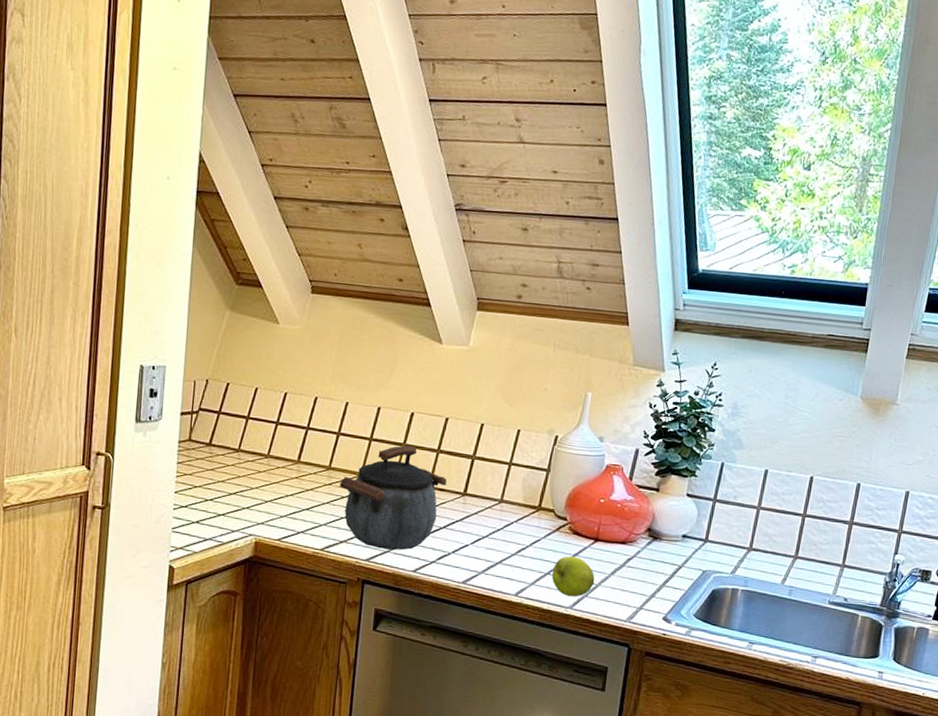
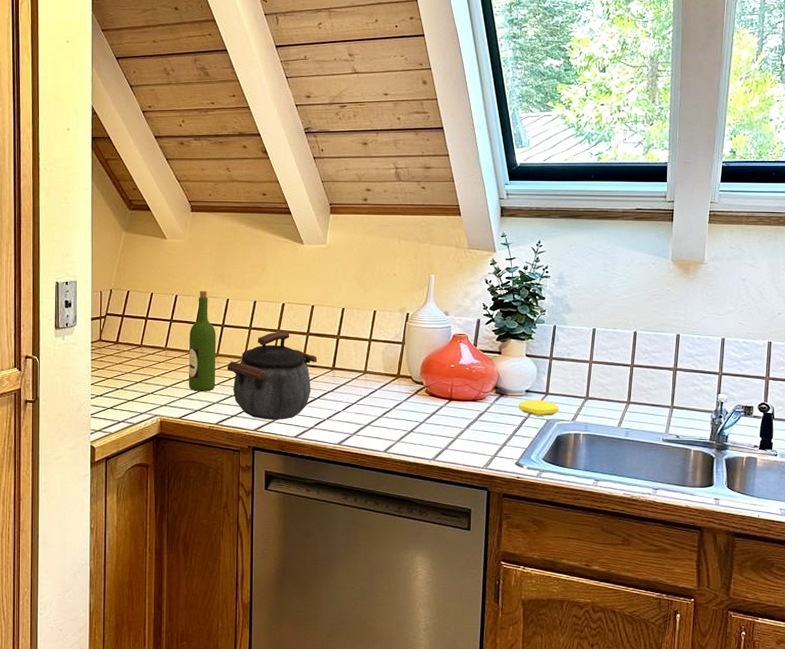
wine bottle: none [292,389,330,510] -> present [188,290,216,391]
apple: present [551,556,595,597] -> none [414,415,452,450]
soap bar: none [672,546,718,567] -> present [518,399,559,417]

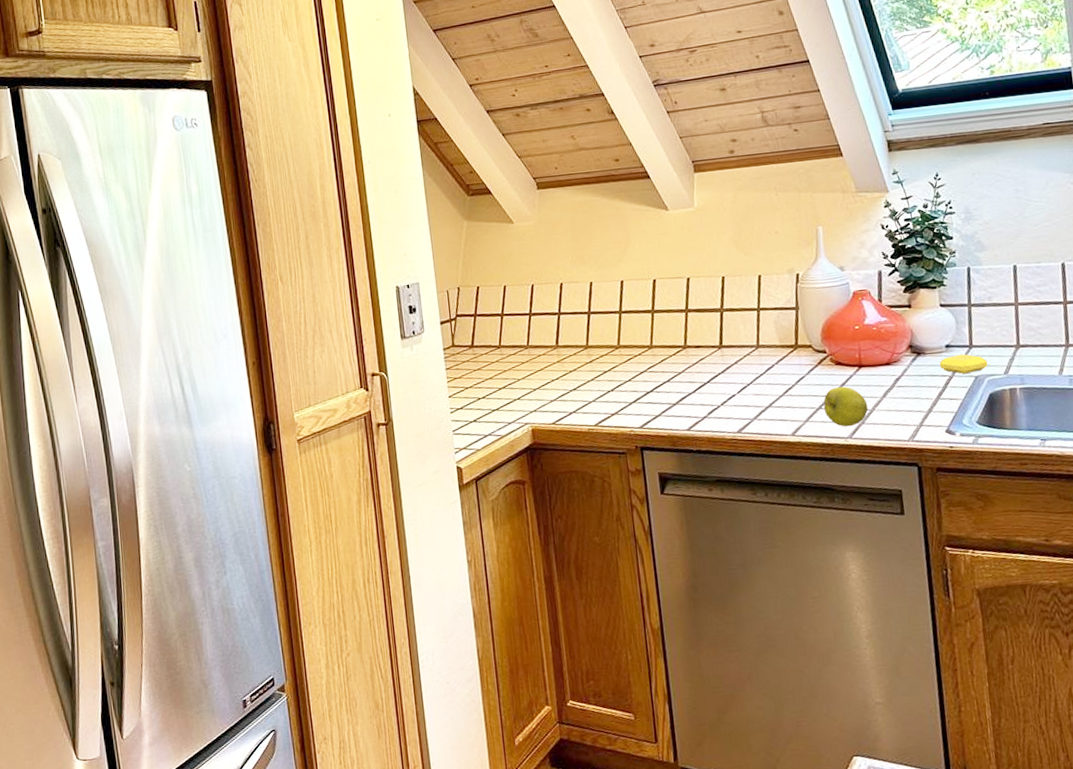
wine bottle: present [188,290,216,391] -> none [552,275,590,391]
kettle: present [227,331,317,420] -> none [600,311,701,414]
apple: none [414,415,452,450] -> present [823,386,868,427]

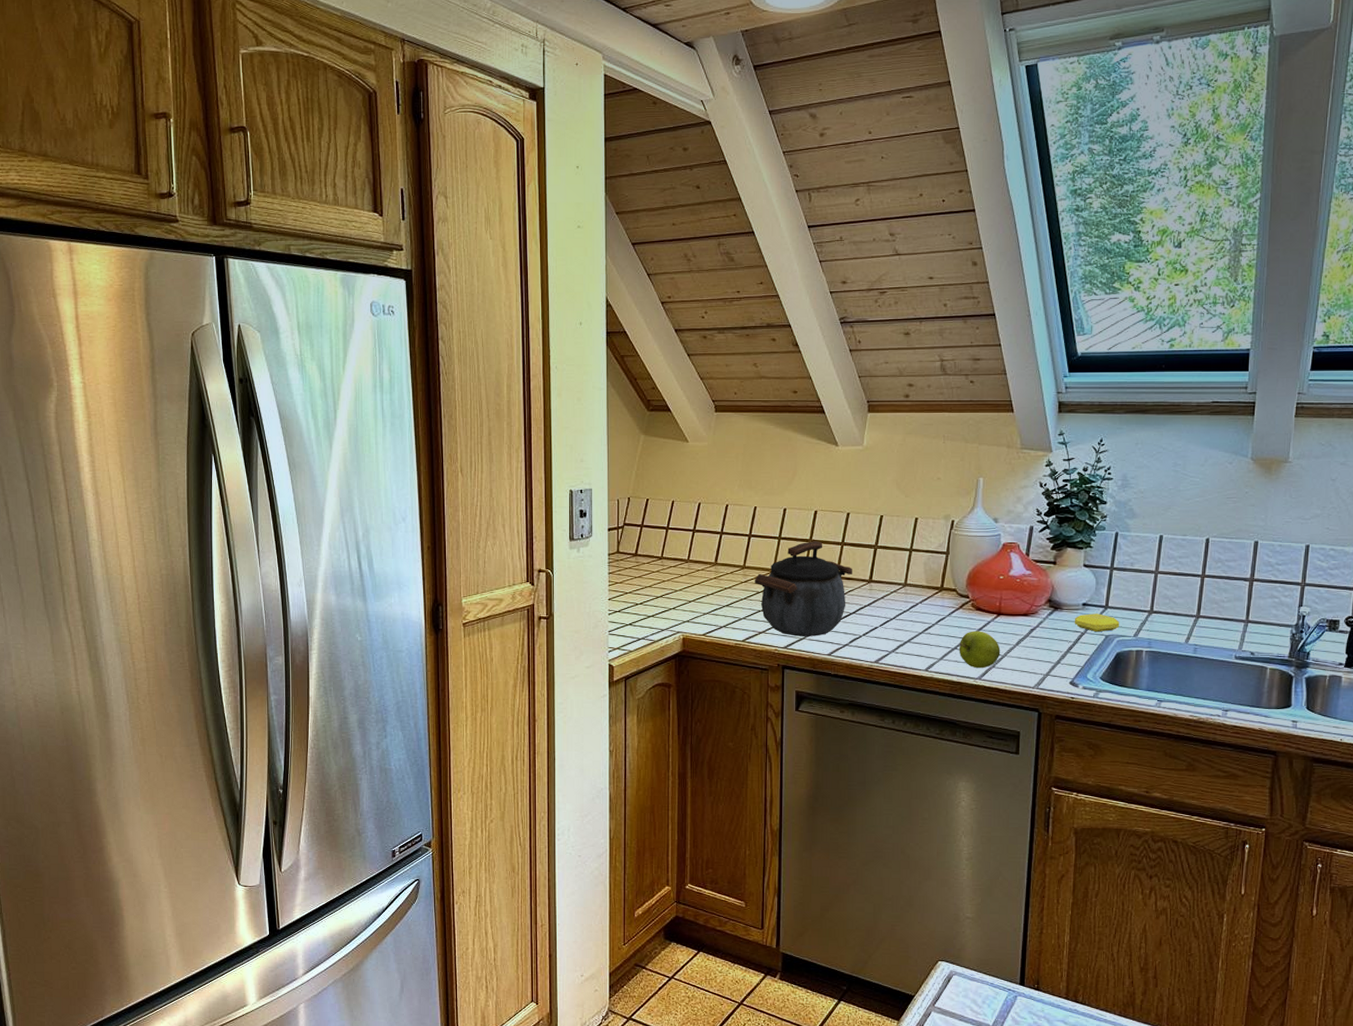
kettle: none [600,311,701,414] -> present [755,541,852,636]

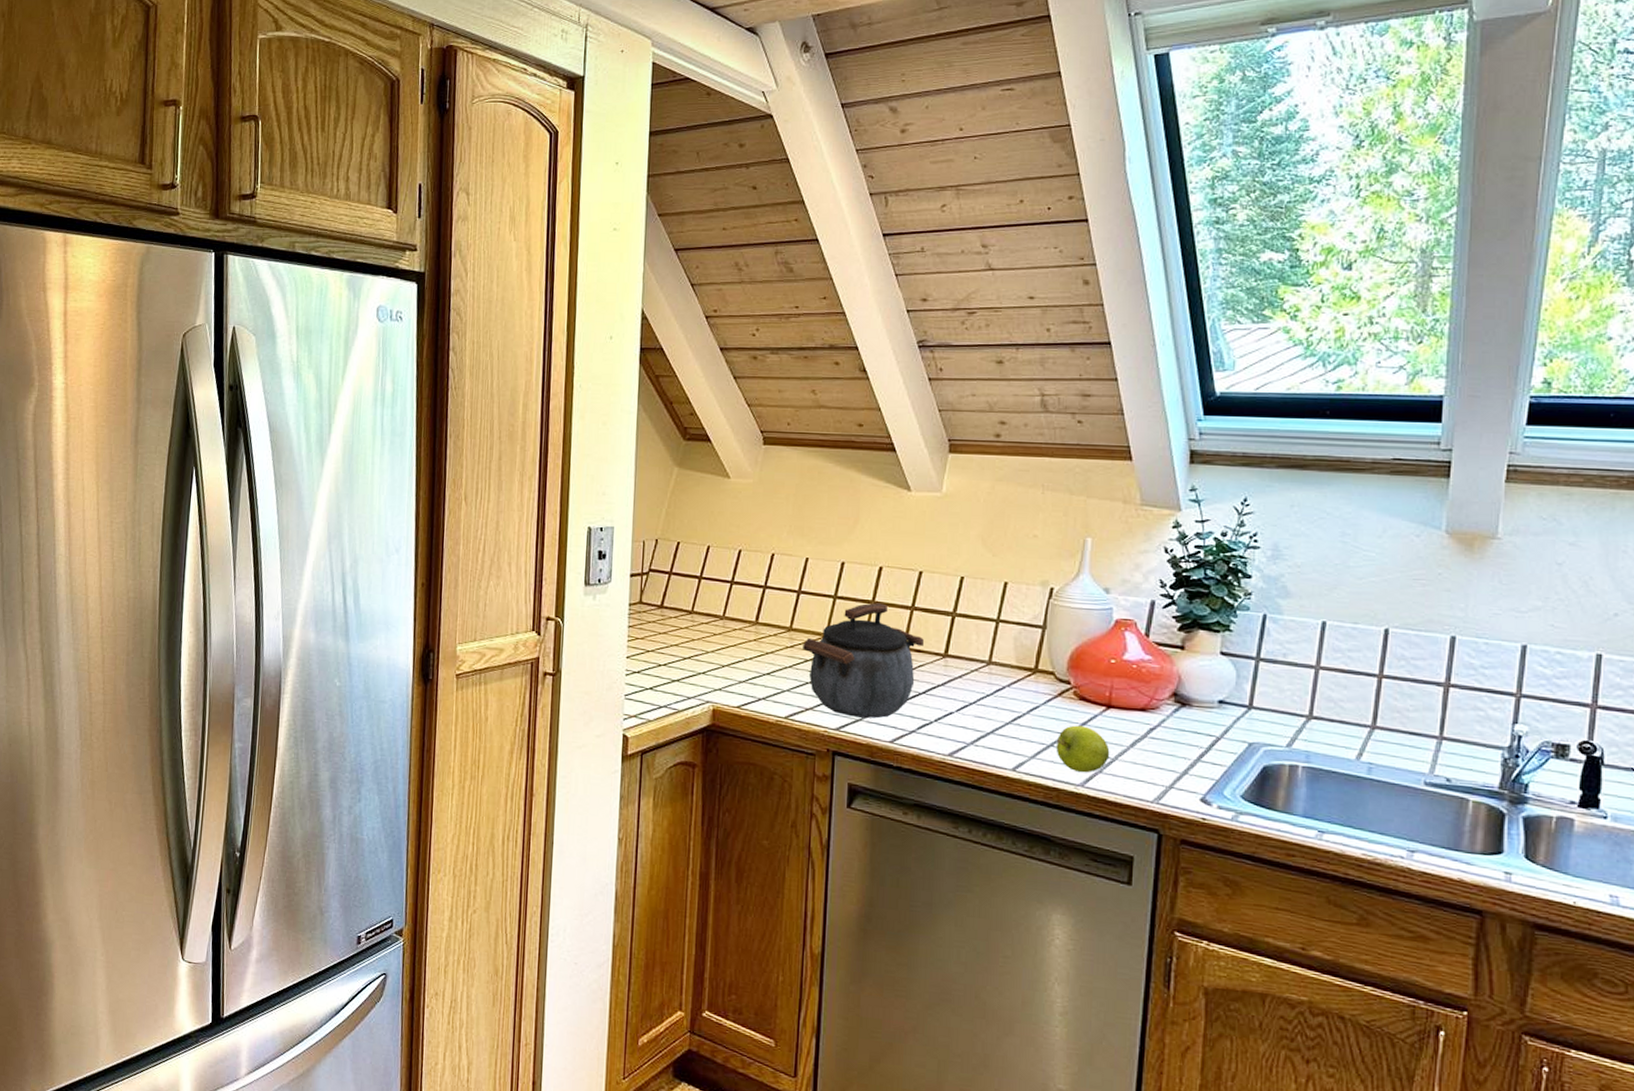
soap bar: present [1074,613,1120,633] -> none [1207,714,1268,739]

